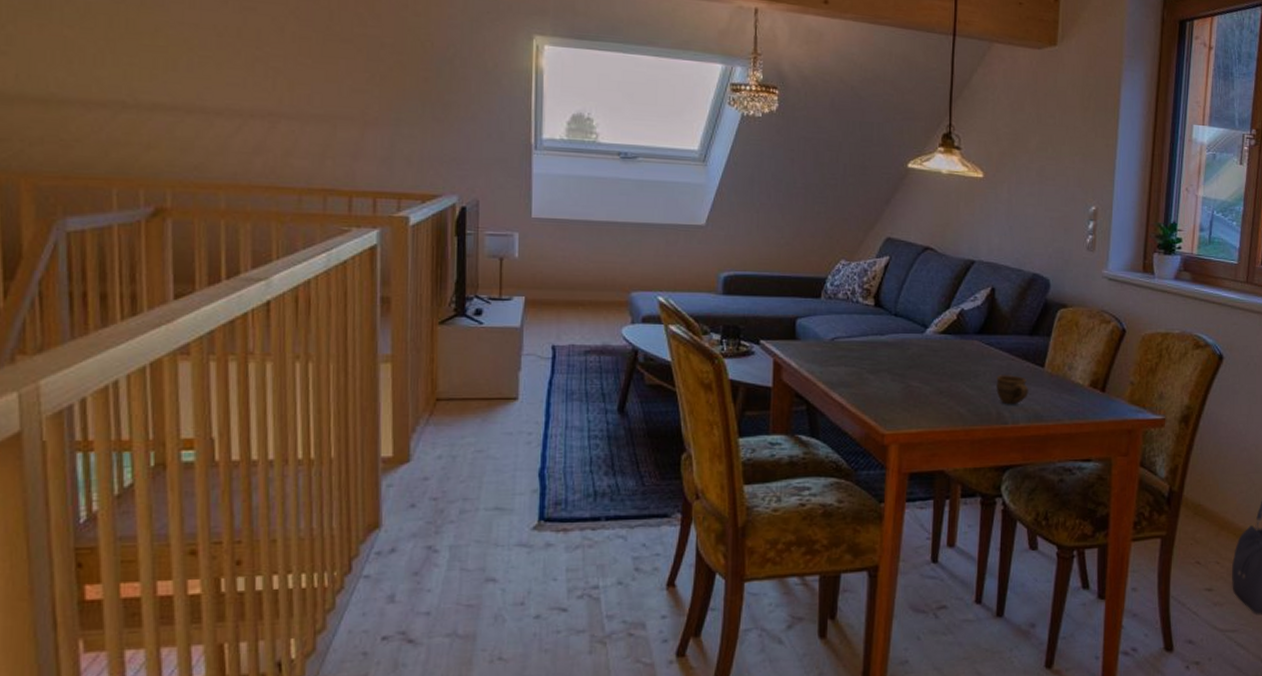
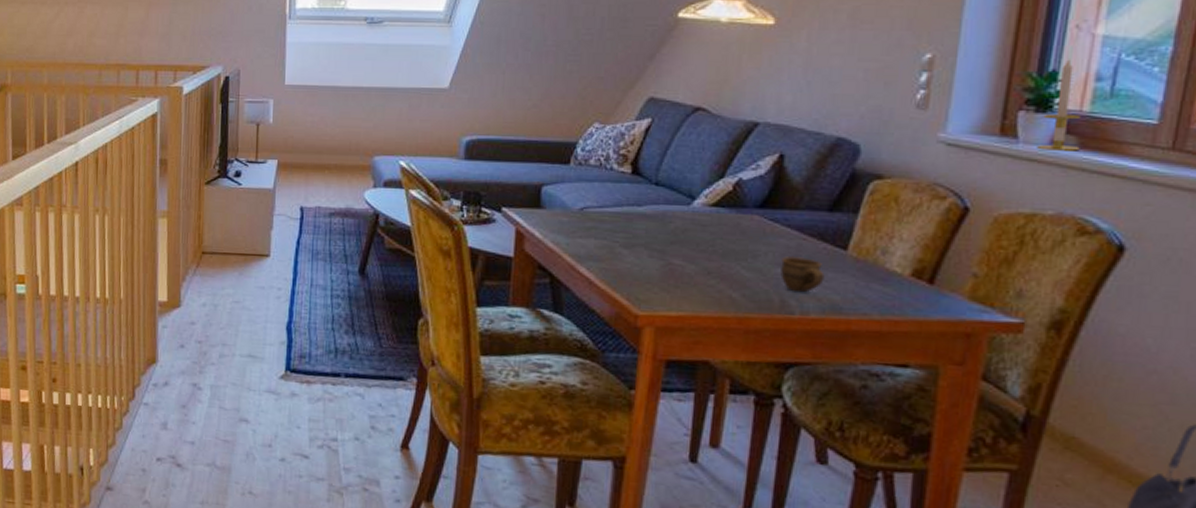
candle: none [1166,214,1193,284] -> present [1037,59,1081,151]

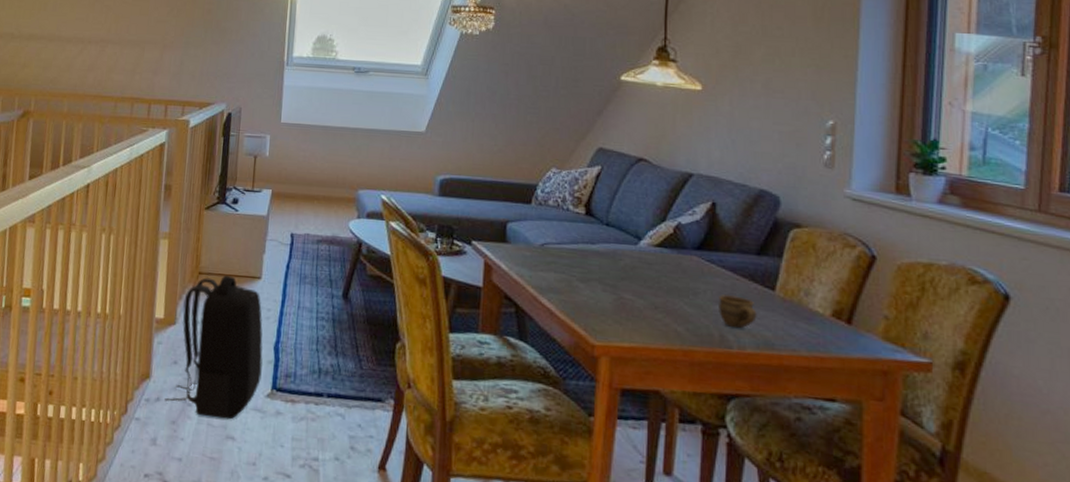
backpack: none [173,254,275,402] -> present [164,275,263,419]
candle: present [1037,59,1081,151] -> none [927,130,963,210]

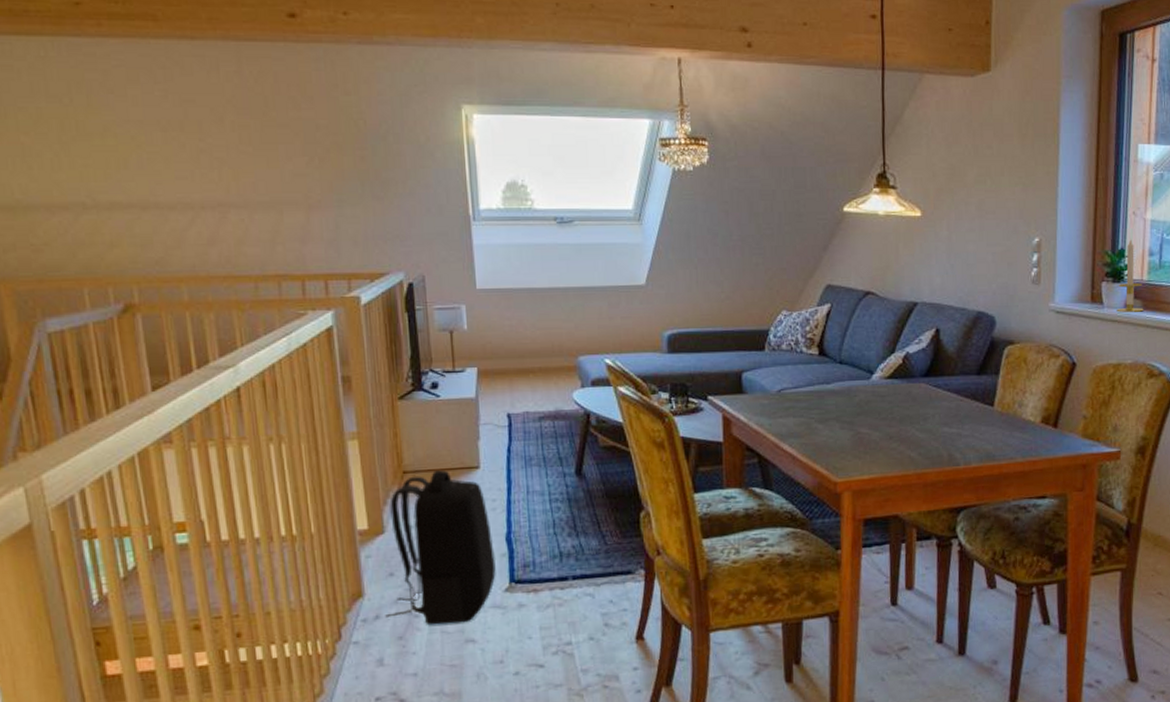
cup: present [719,294,757,328] -> none [946,415,979,445]
candle: none [927,130,963,210] -> present [1116,239,1144,313]

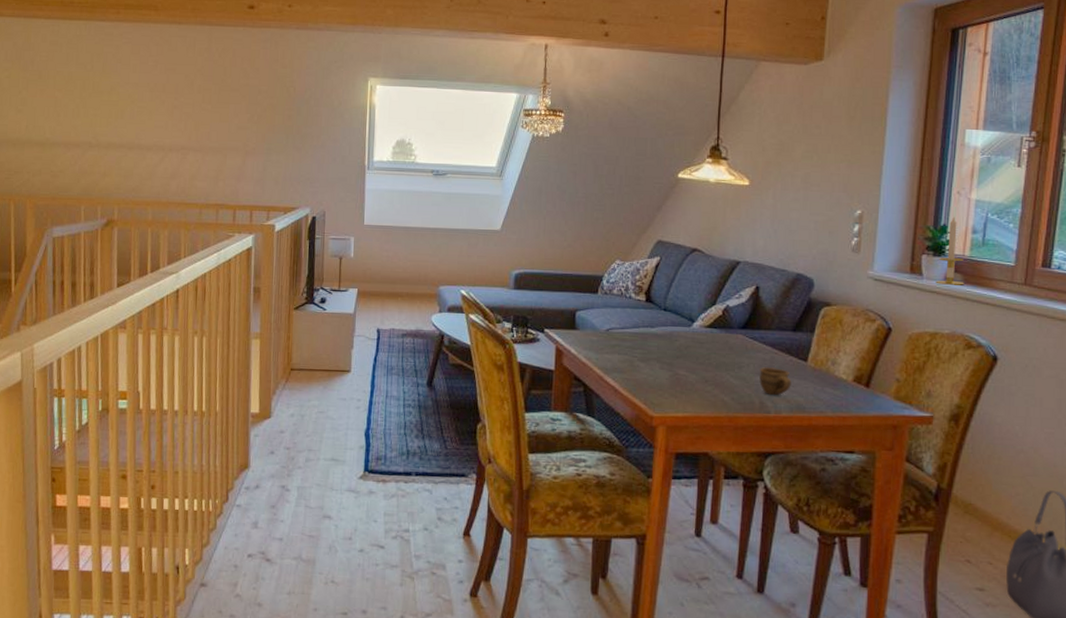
backpack: present [385,470,496,624] -> none [263,370,355,501]
cup: none [946,415,979,445] -> present [759,366,792,395]

